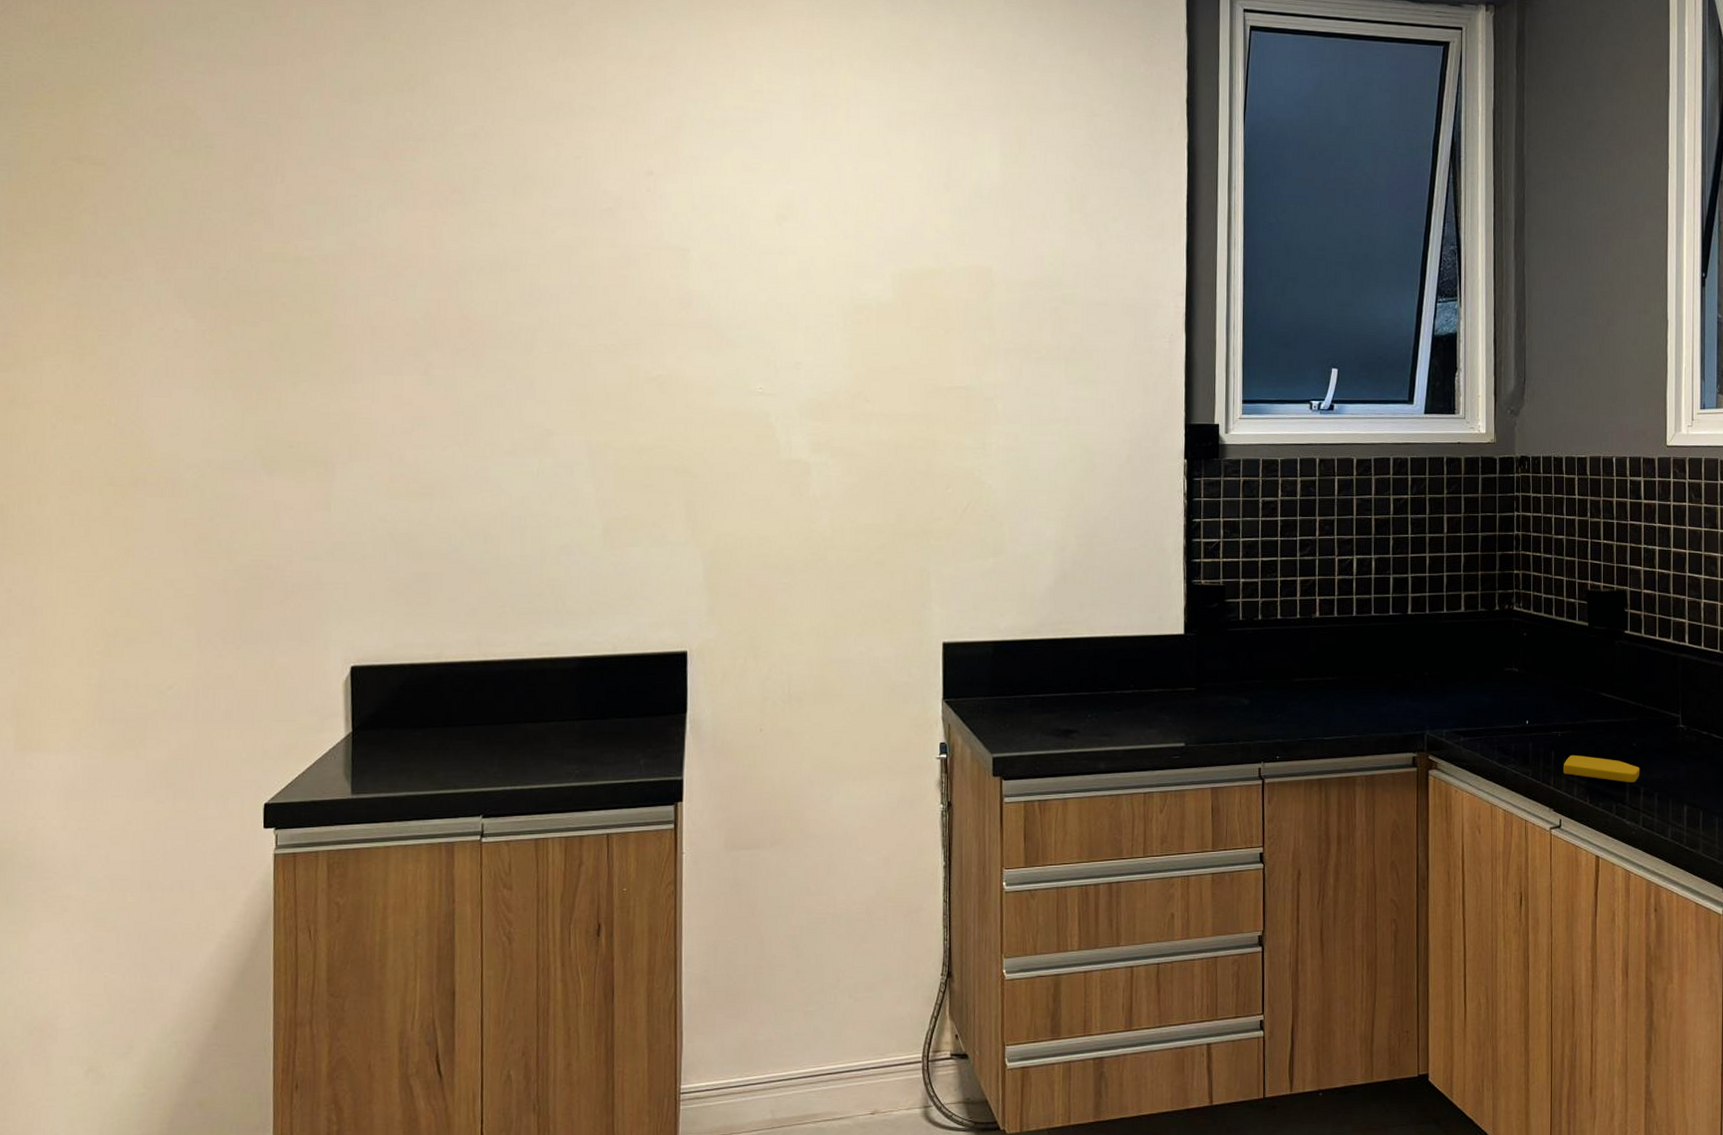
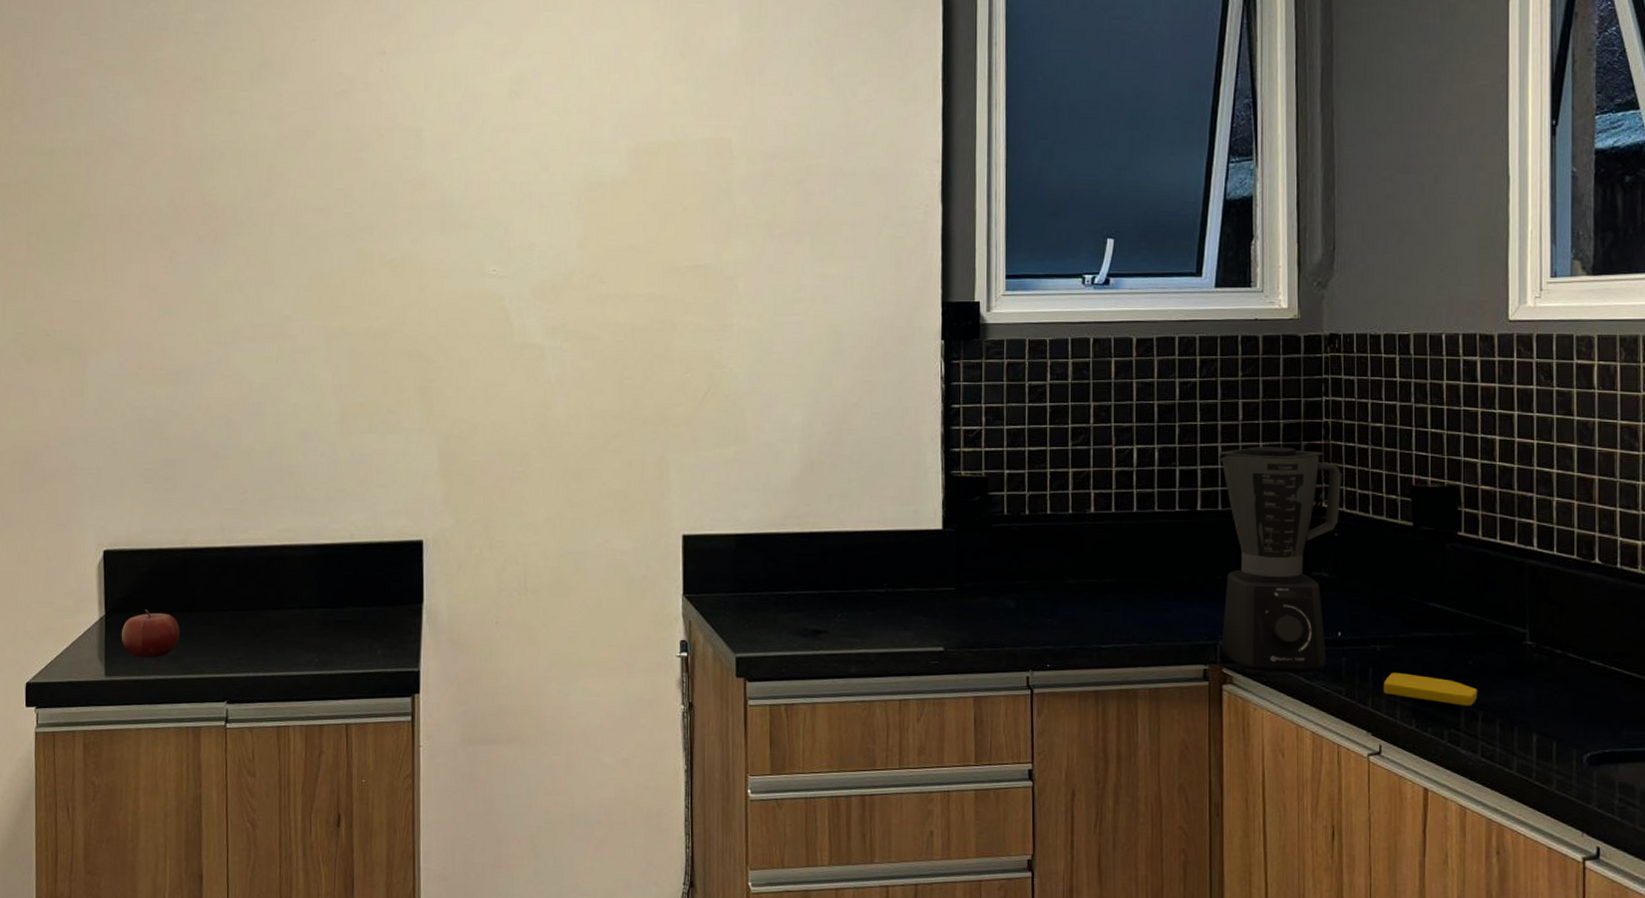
fruit: none [369,725,433,775] -> present [121,609,180,659]
blender: none [1426,556,1530,760] -> present [1218,446,1342,676]

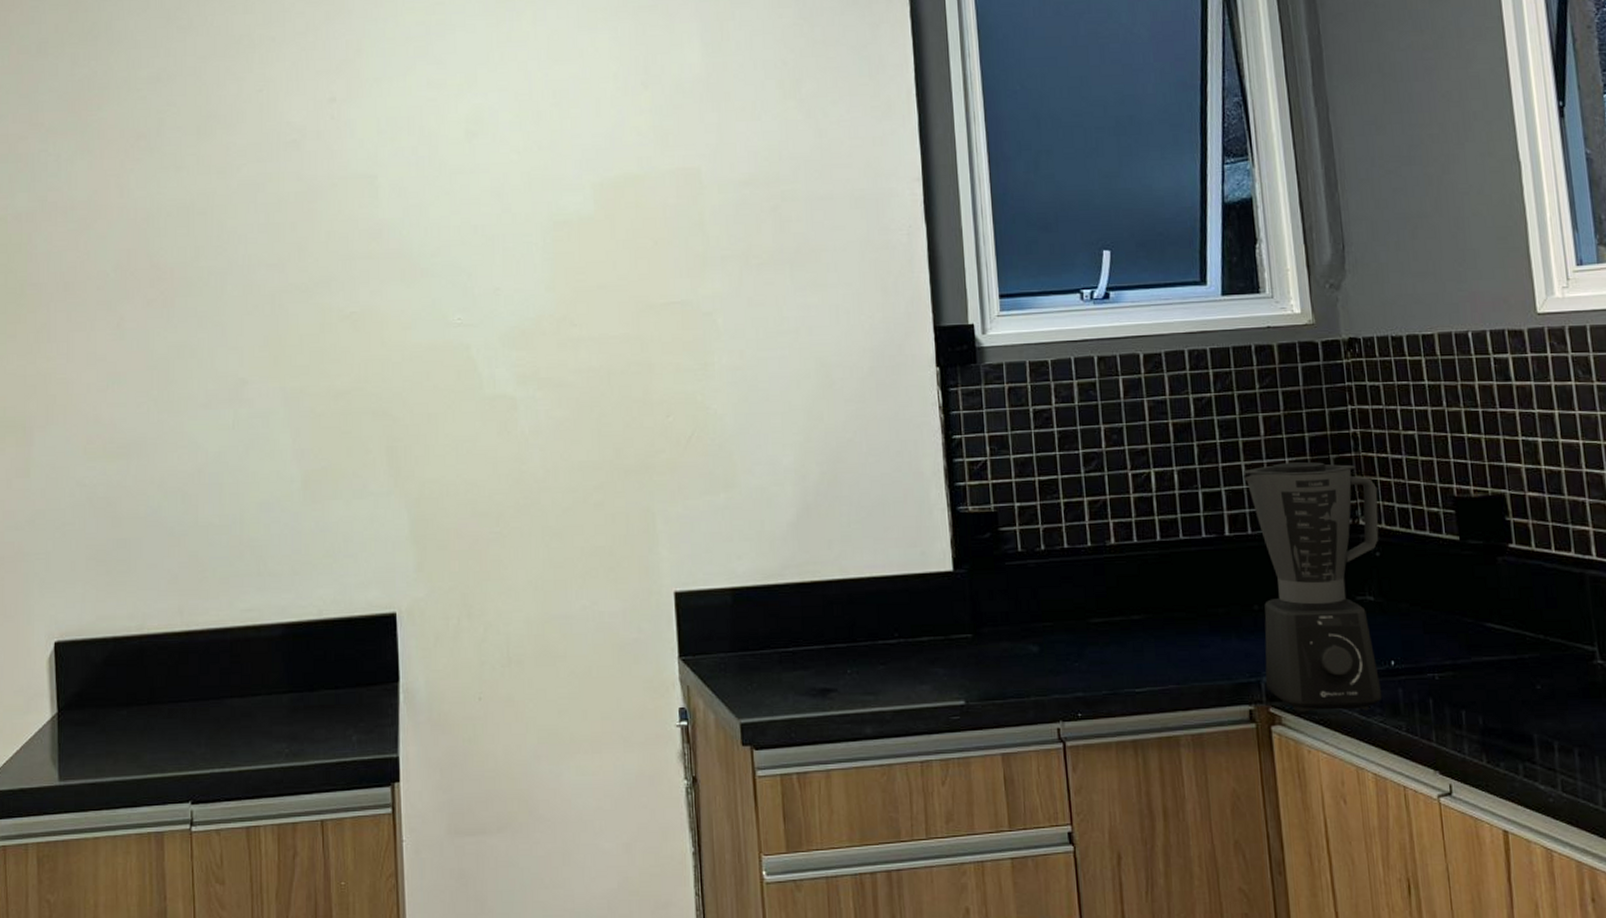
fruit: present [121,609,180,659] -> none [75,704,138,759]
sponge: present [1384,673,1478,706] -> none [1447,703,1551,736]

